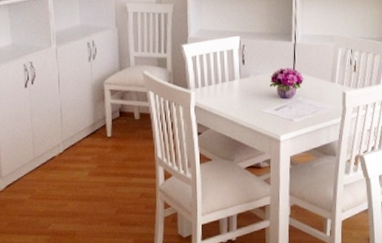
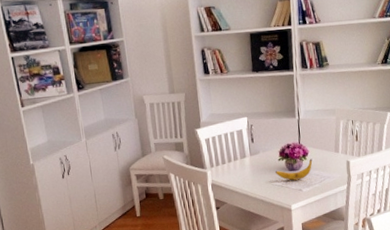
banana: none [266,87,307,109] -> present [275,159,313,181]

